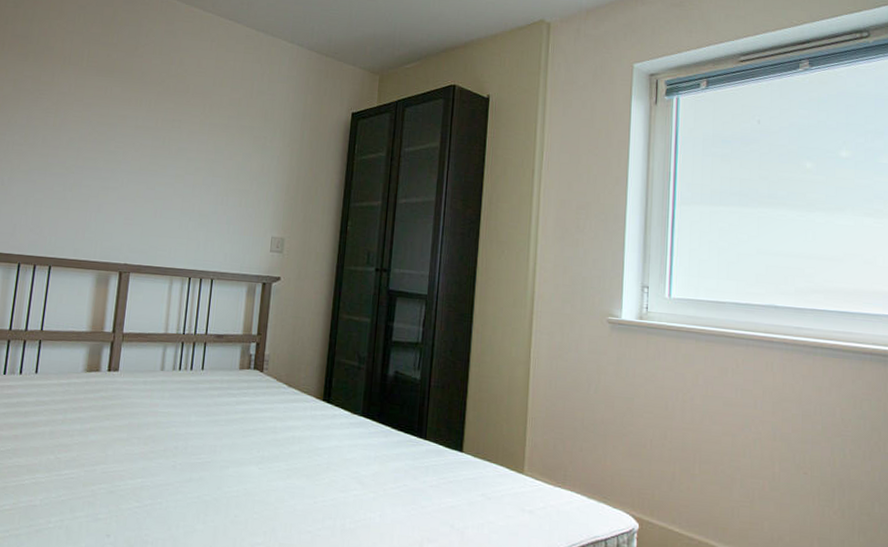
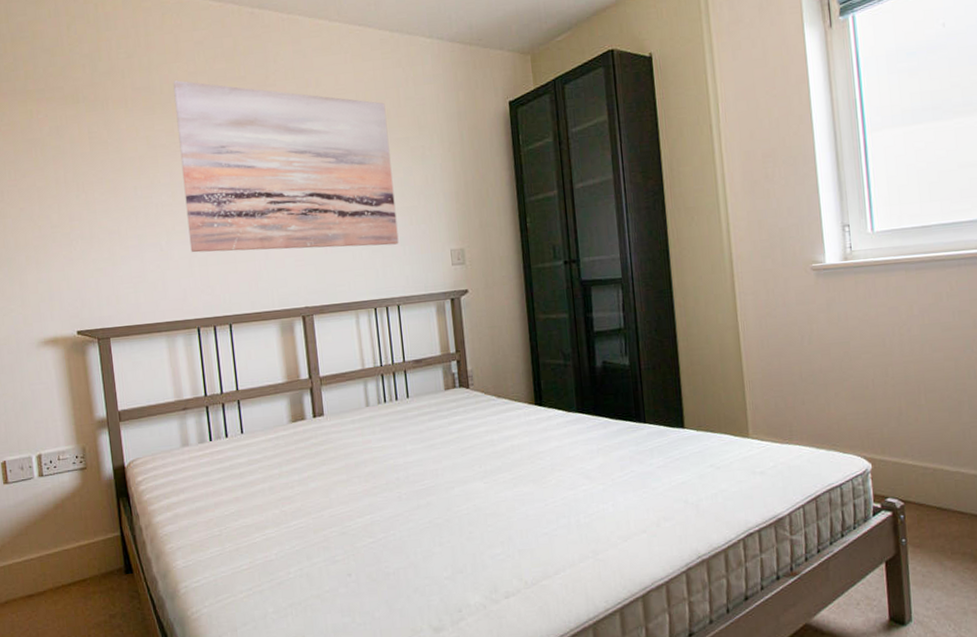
wall art: none [29,35,238,222] -> present [173,80,399,253]

